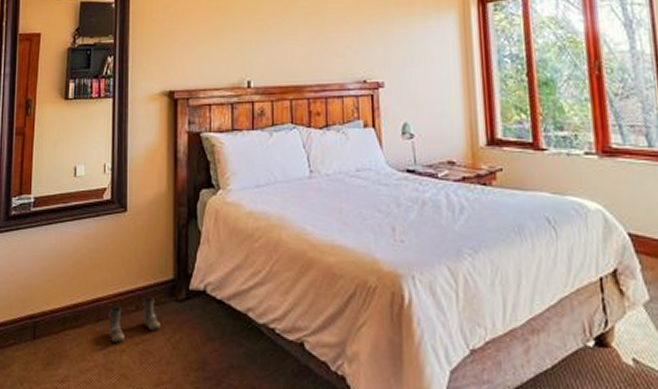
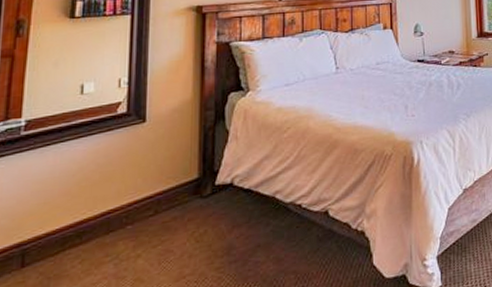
boots: present [108,296,160,344] -> none [121,198,182,251]

